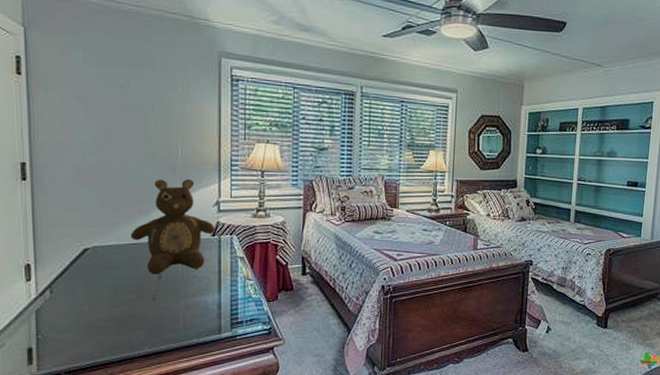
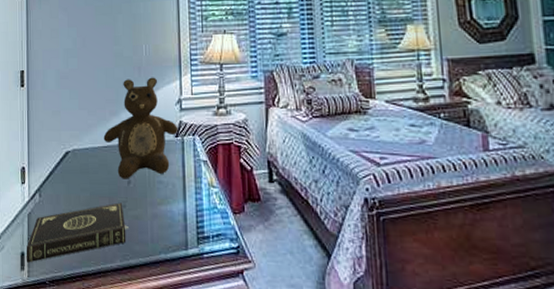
book: none [34,296,160,357] -> present [26,202,130,263]

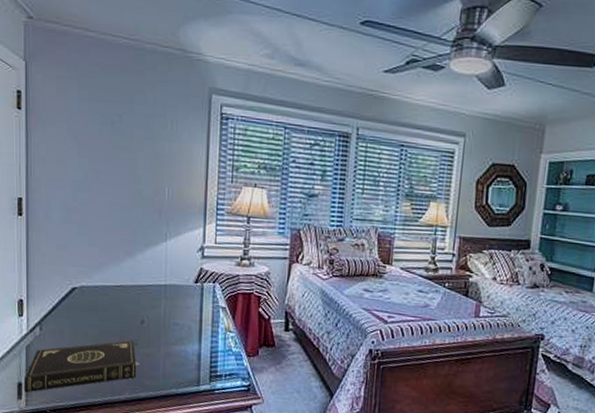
teddy bear: present [103,77,179,179] -> none [116,220,199,319]

